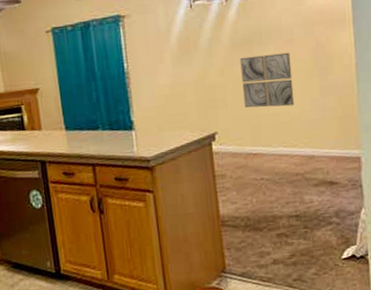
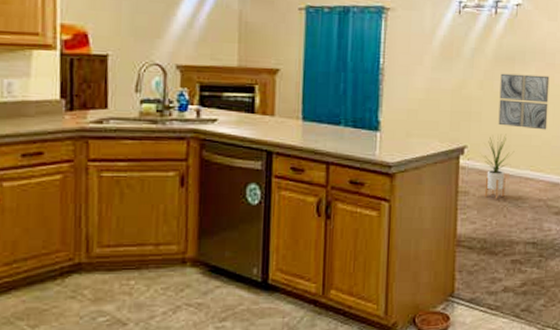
house plant: none [235,115,265,179] -> present [483,134,515,199]

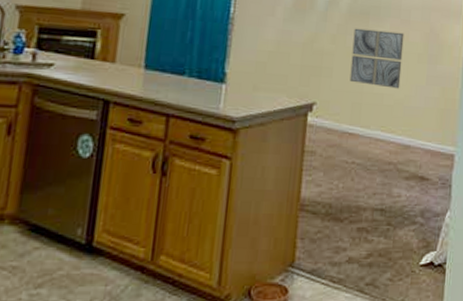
house plant: present [483,134,515,199] -> none [332,91,366,161]

